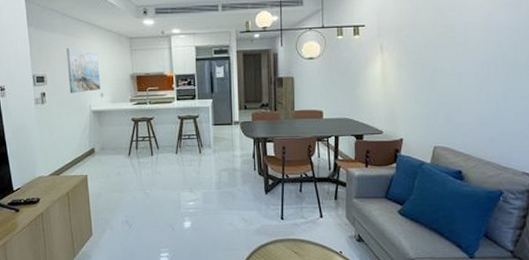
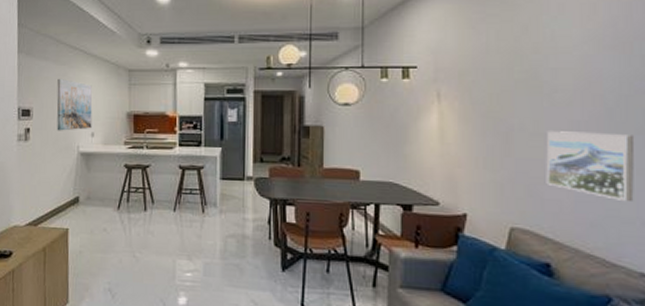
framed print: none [459,70,520,122] -> present [546,131,634,202]

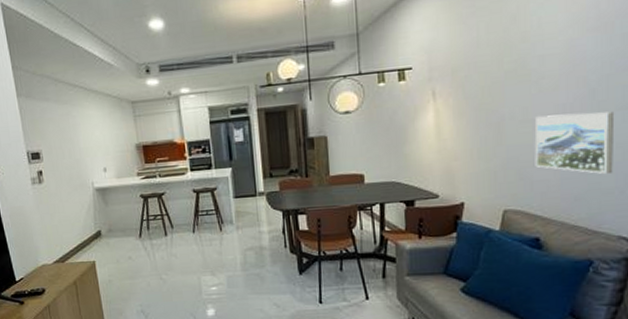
wall art: present [56,78,93,131] -> none [62,117,103,170]

